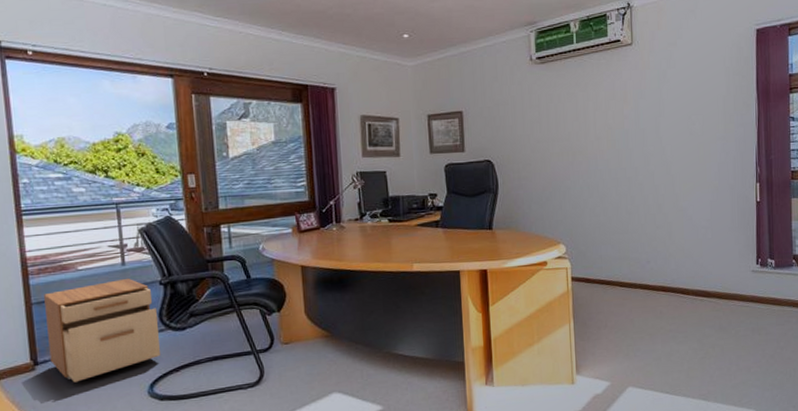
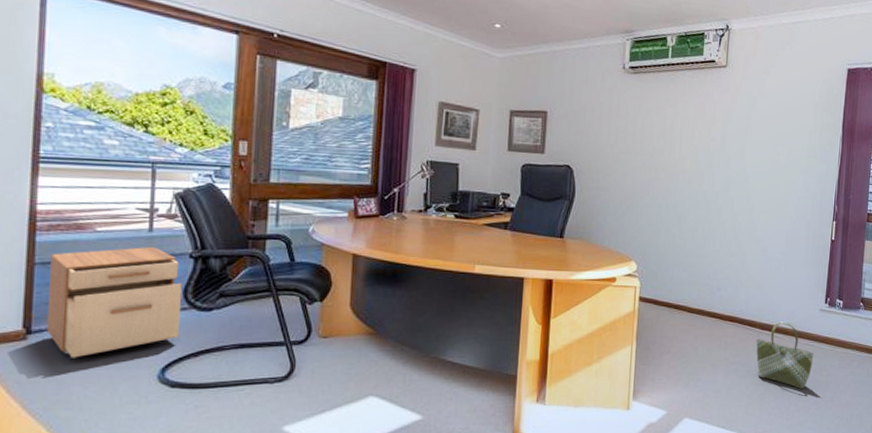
shopping bag: none [690,286,751,351] -> present [755,321,814,390]

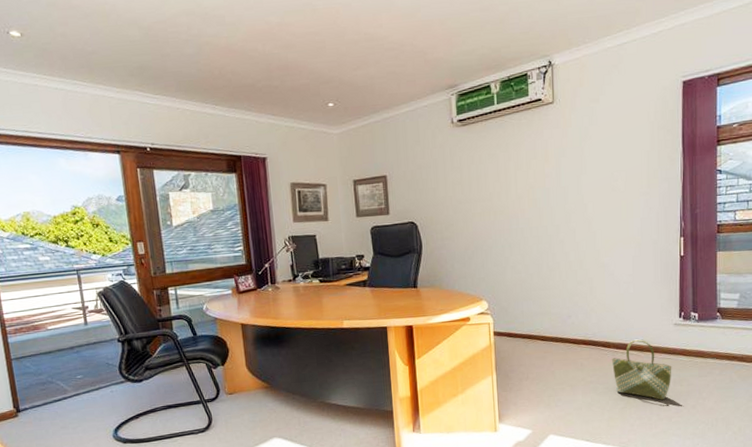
filing cabinet: present [47,246,182,358] -> none [21,336,122,427]

